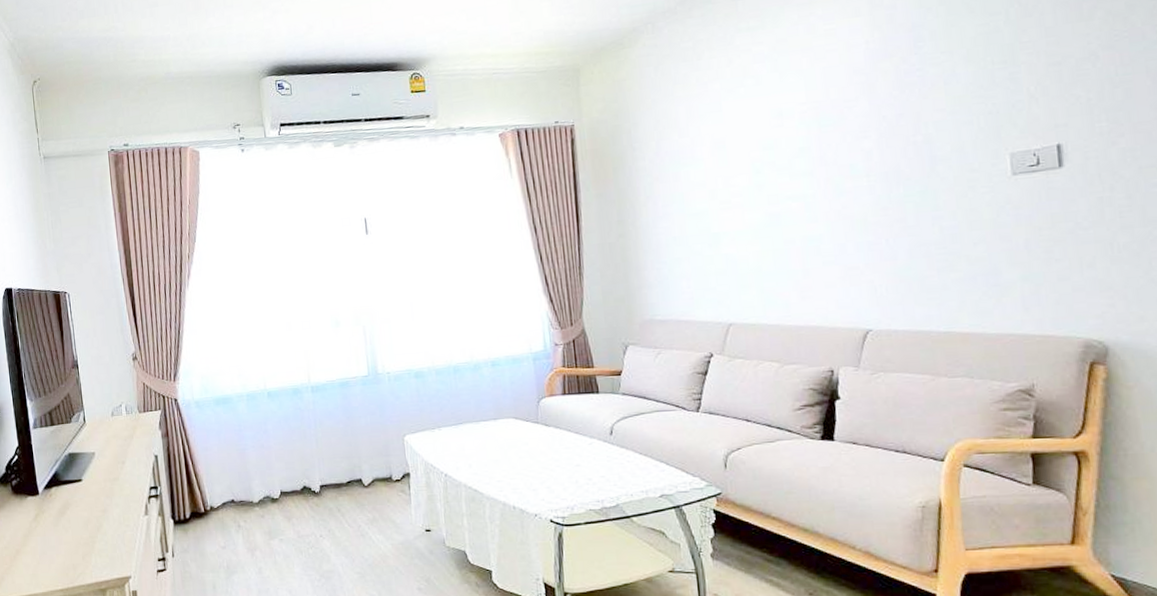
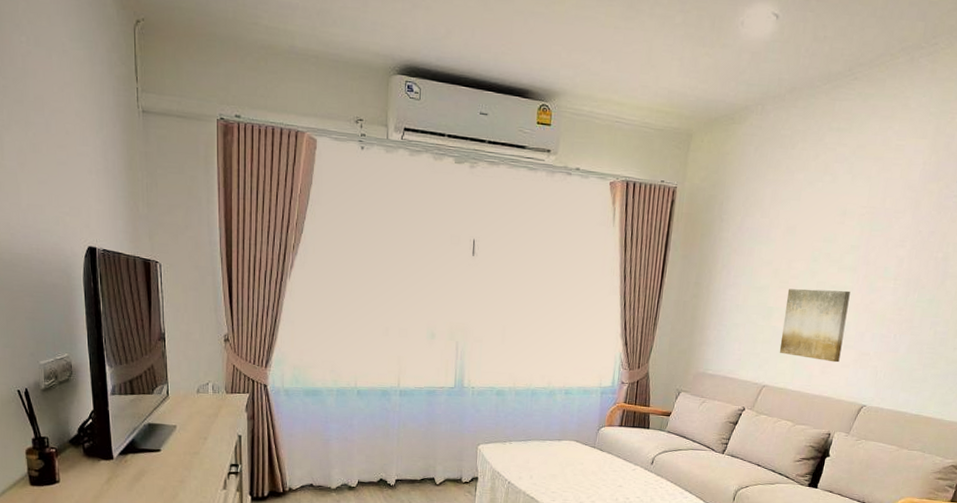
wall art: none [732,198,821,284] -> present [779,289,850,363]

